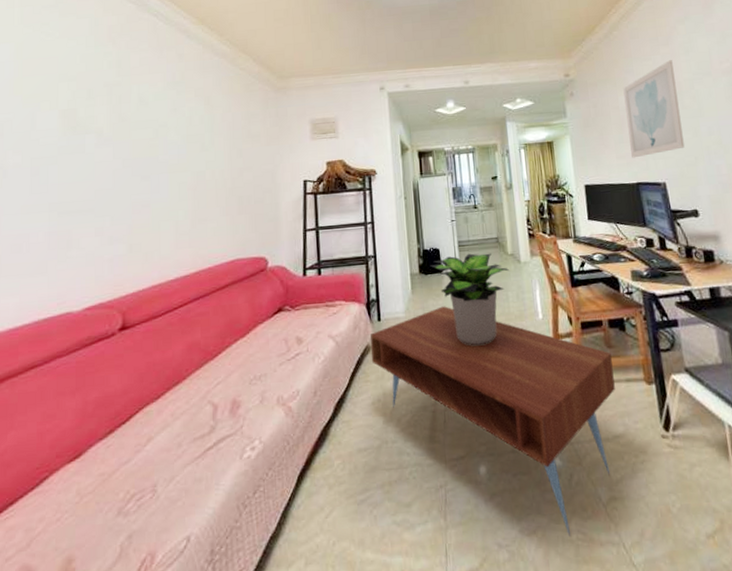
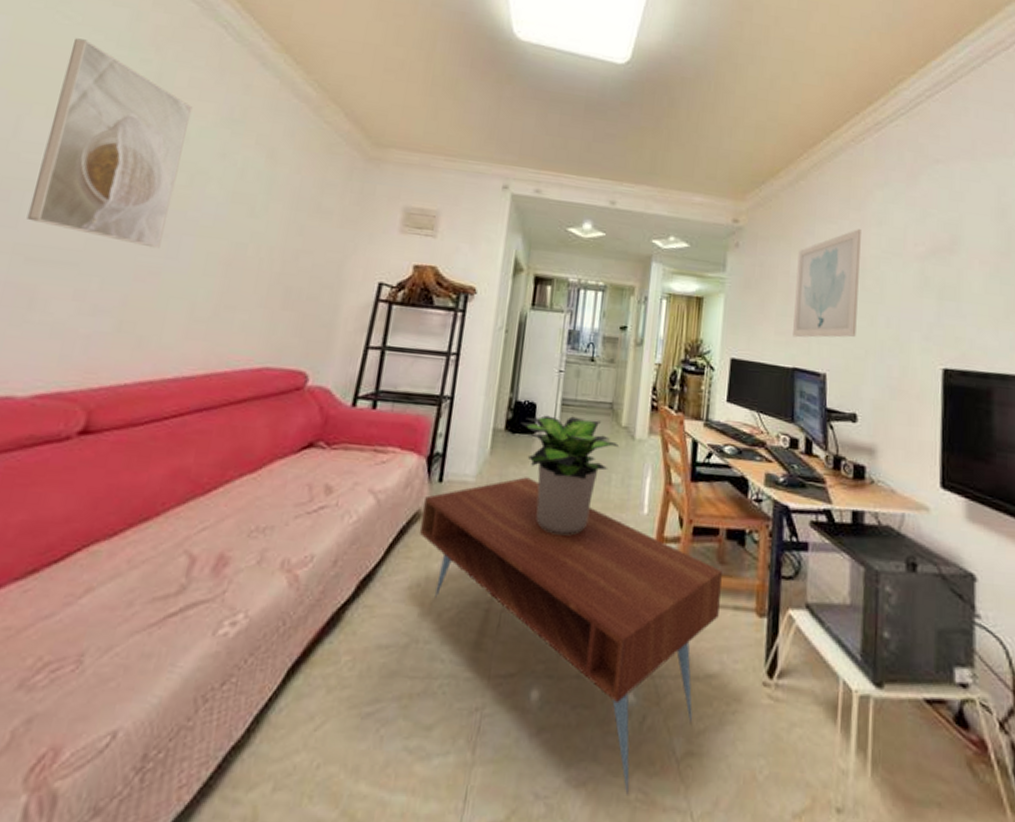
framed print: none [53,48,146,188] -> present [26,38,193,249]

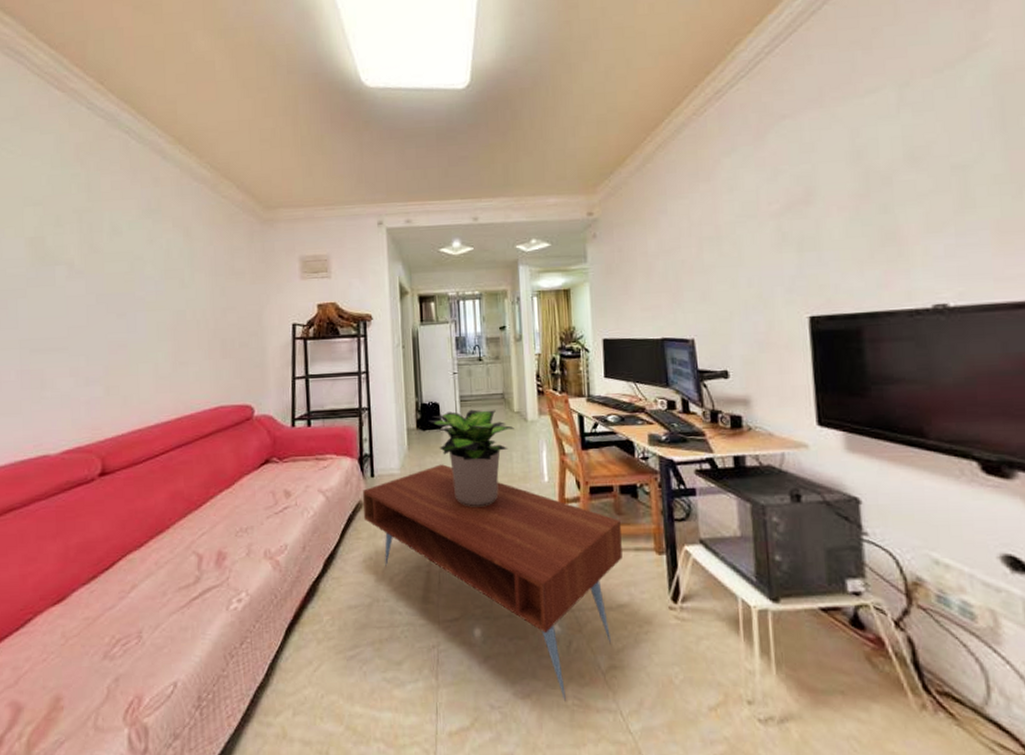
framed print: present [26,38,193,249] -> none [20,167,122,326]
wall art: present [793,229,861,338] -> none [653,199,719,311]

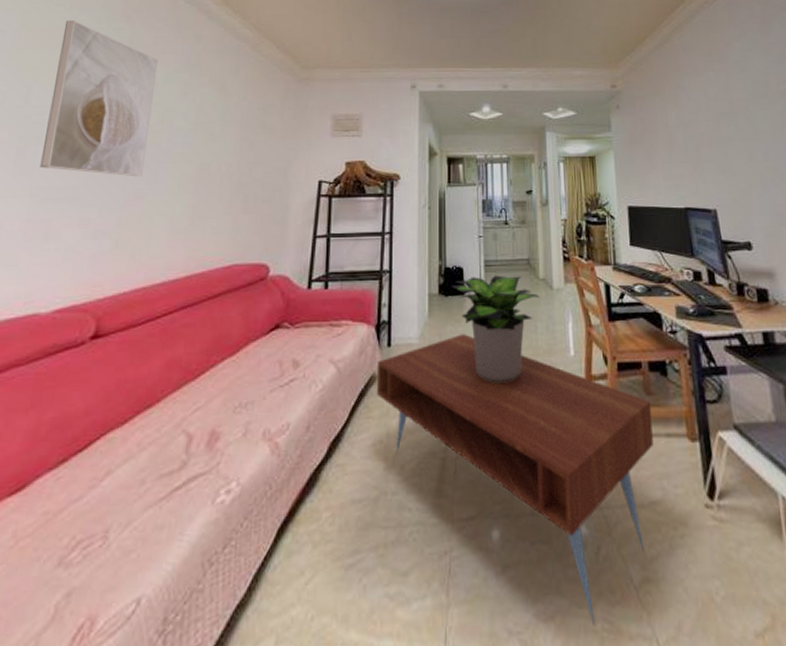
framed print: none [20,167,122,326] -> present [39,20,159,177]

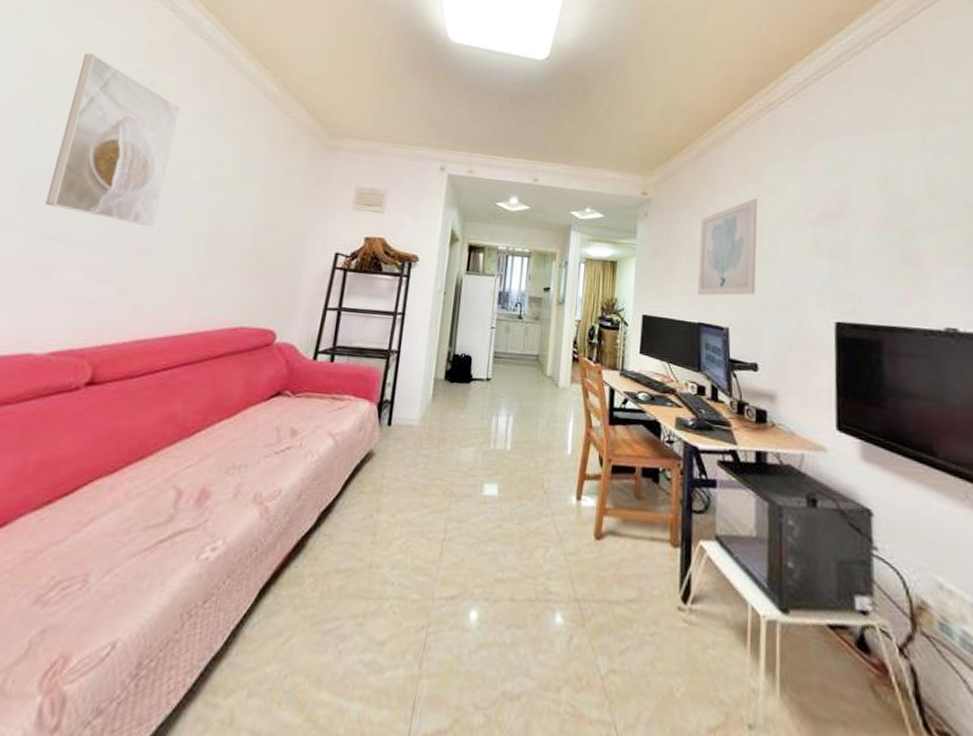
coffee table: present [376,334,654,625] -> none [371,421,639,708]
potted plant: present [451,275,539,383] -> none [458,366,544,473]
wall art: none [673,78,738,181] -> present [698,198,757,296]

